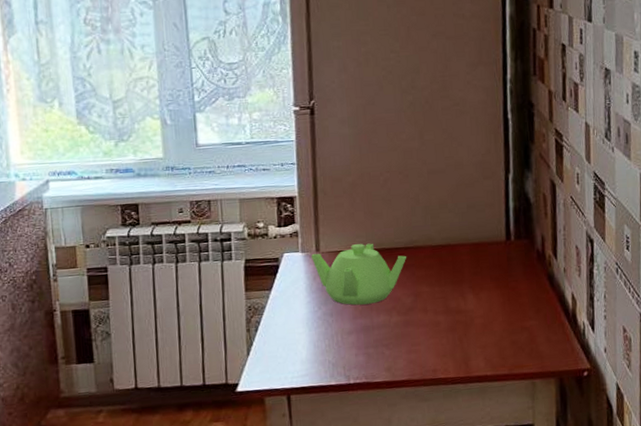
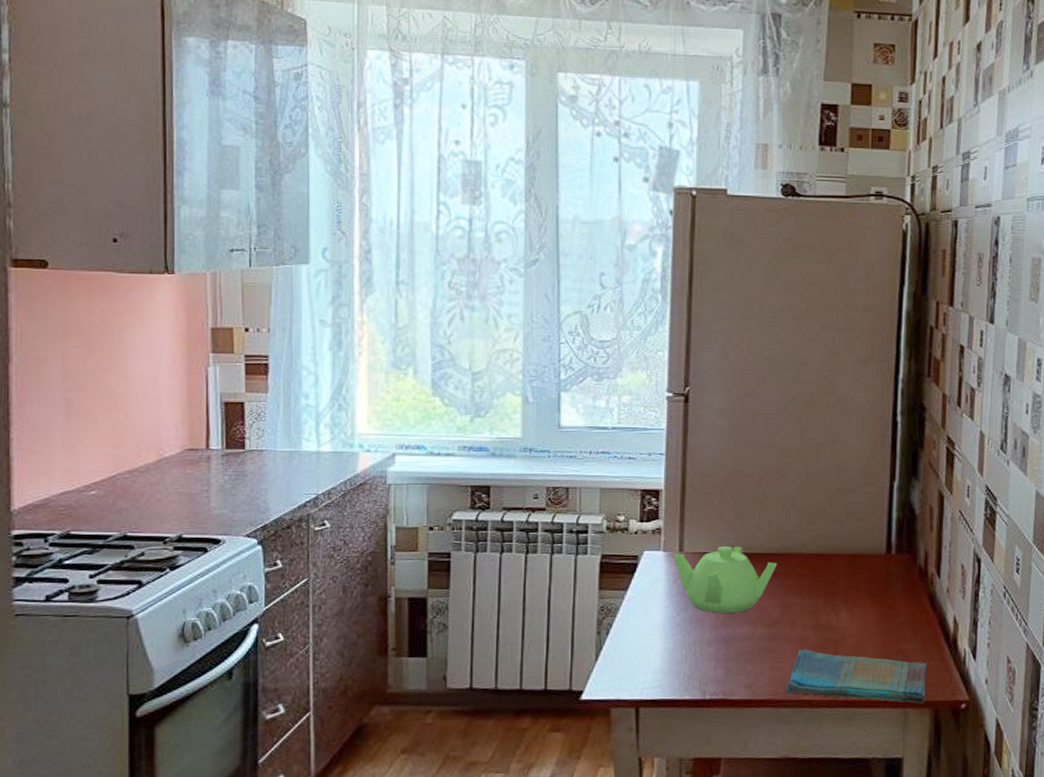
dish towel: none [422,332,551,375] -> present [786,649,928,704]

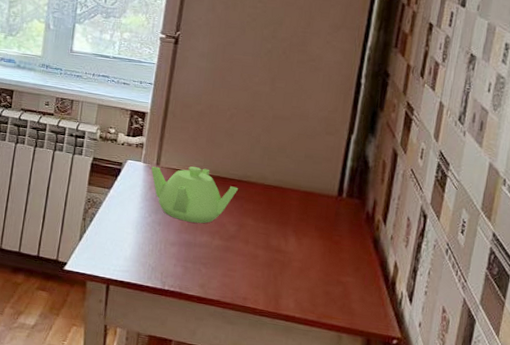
dish towel: present [786,649,928,704] -> none [233,264,365,332]

